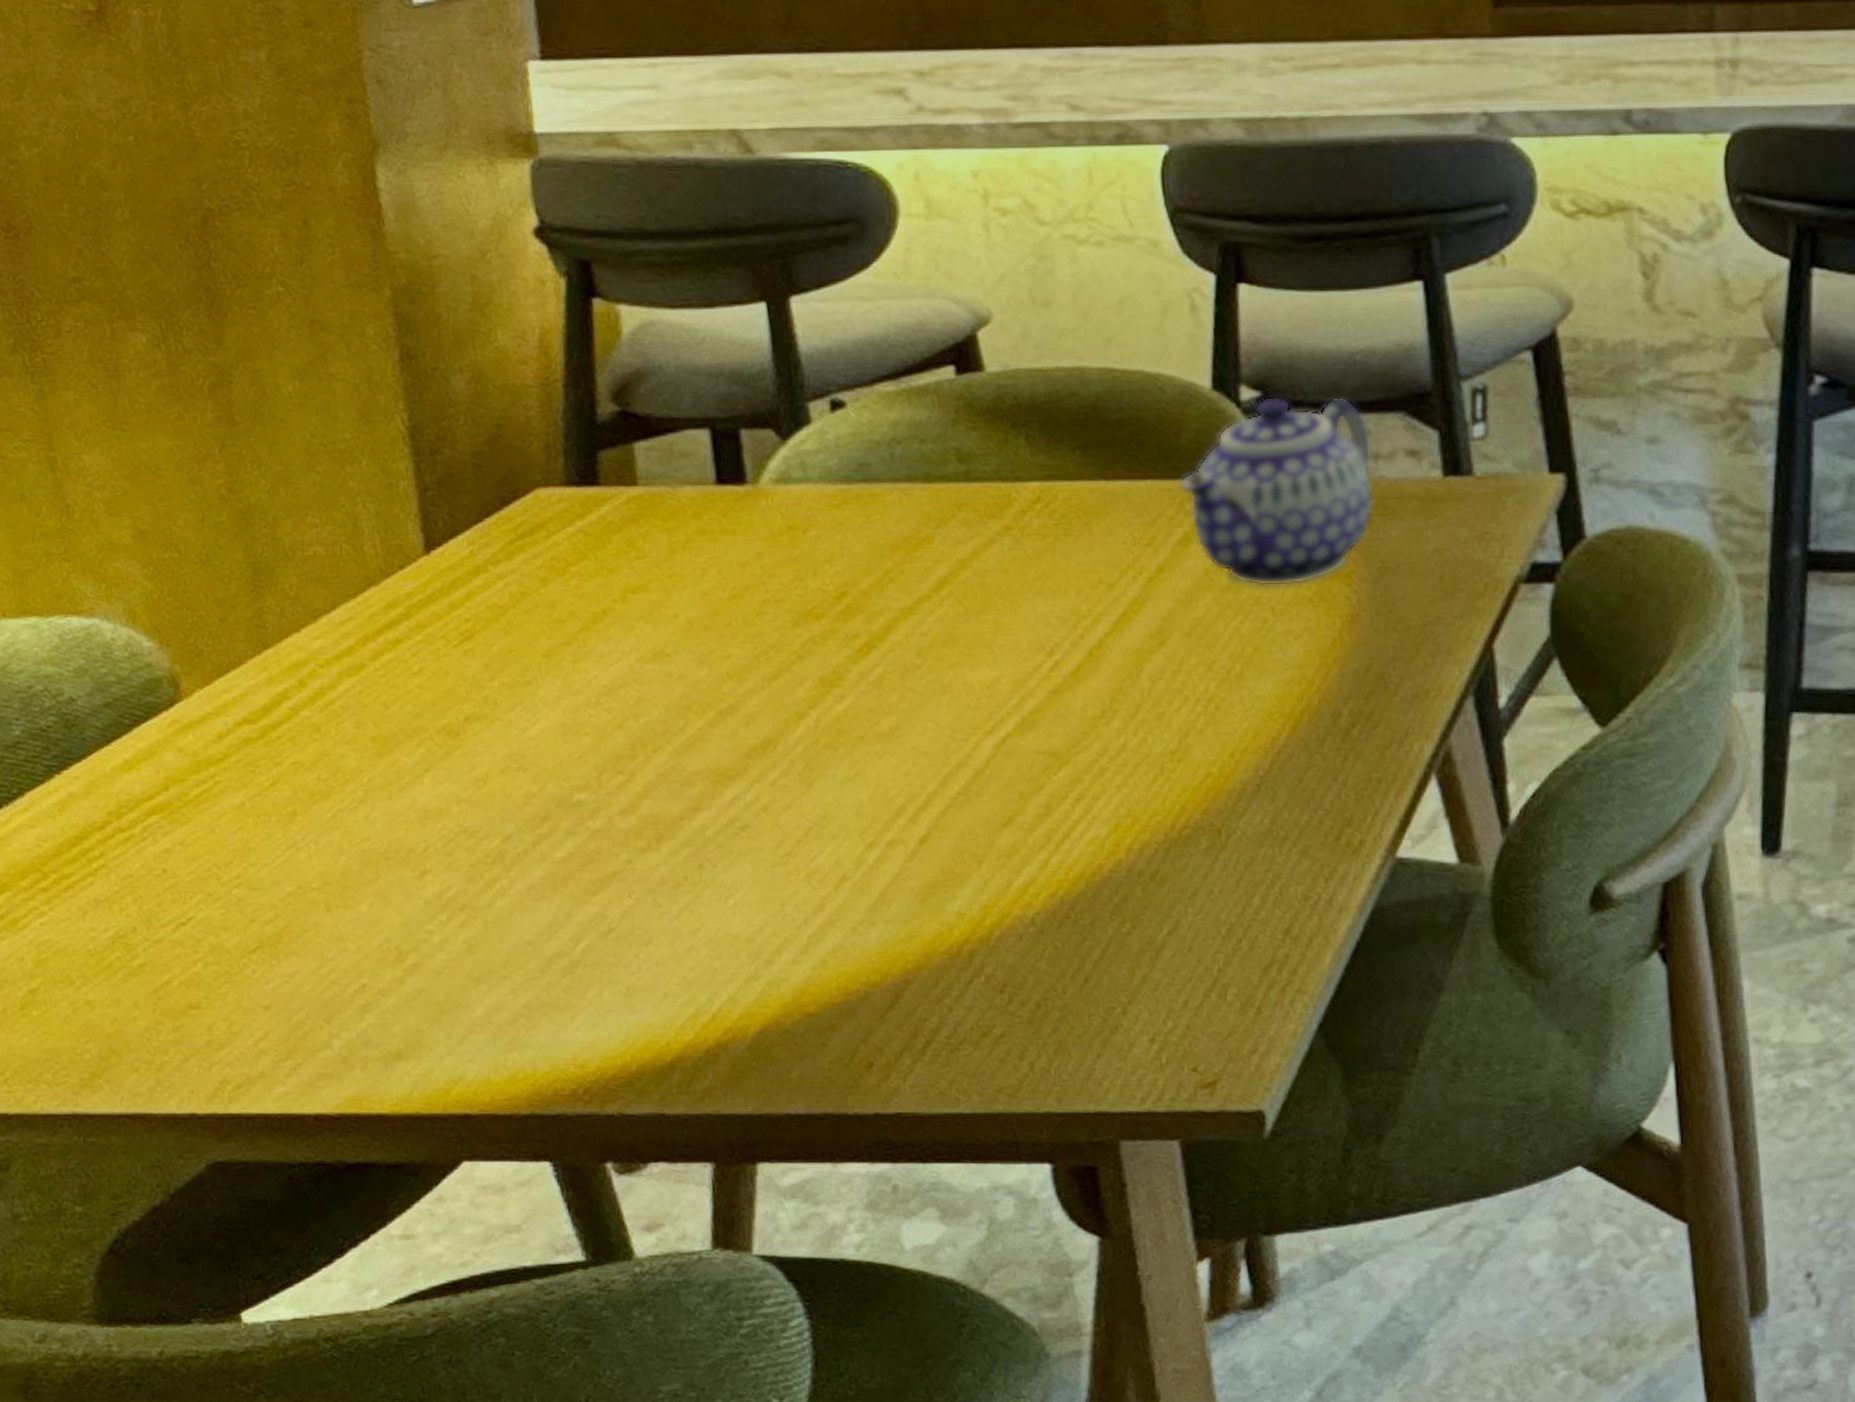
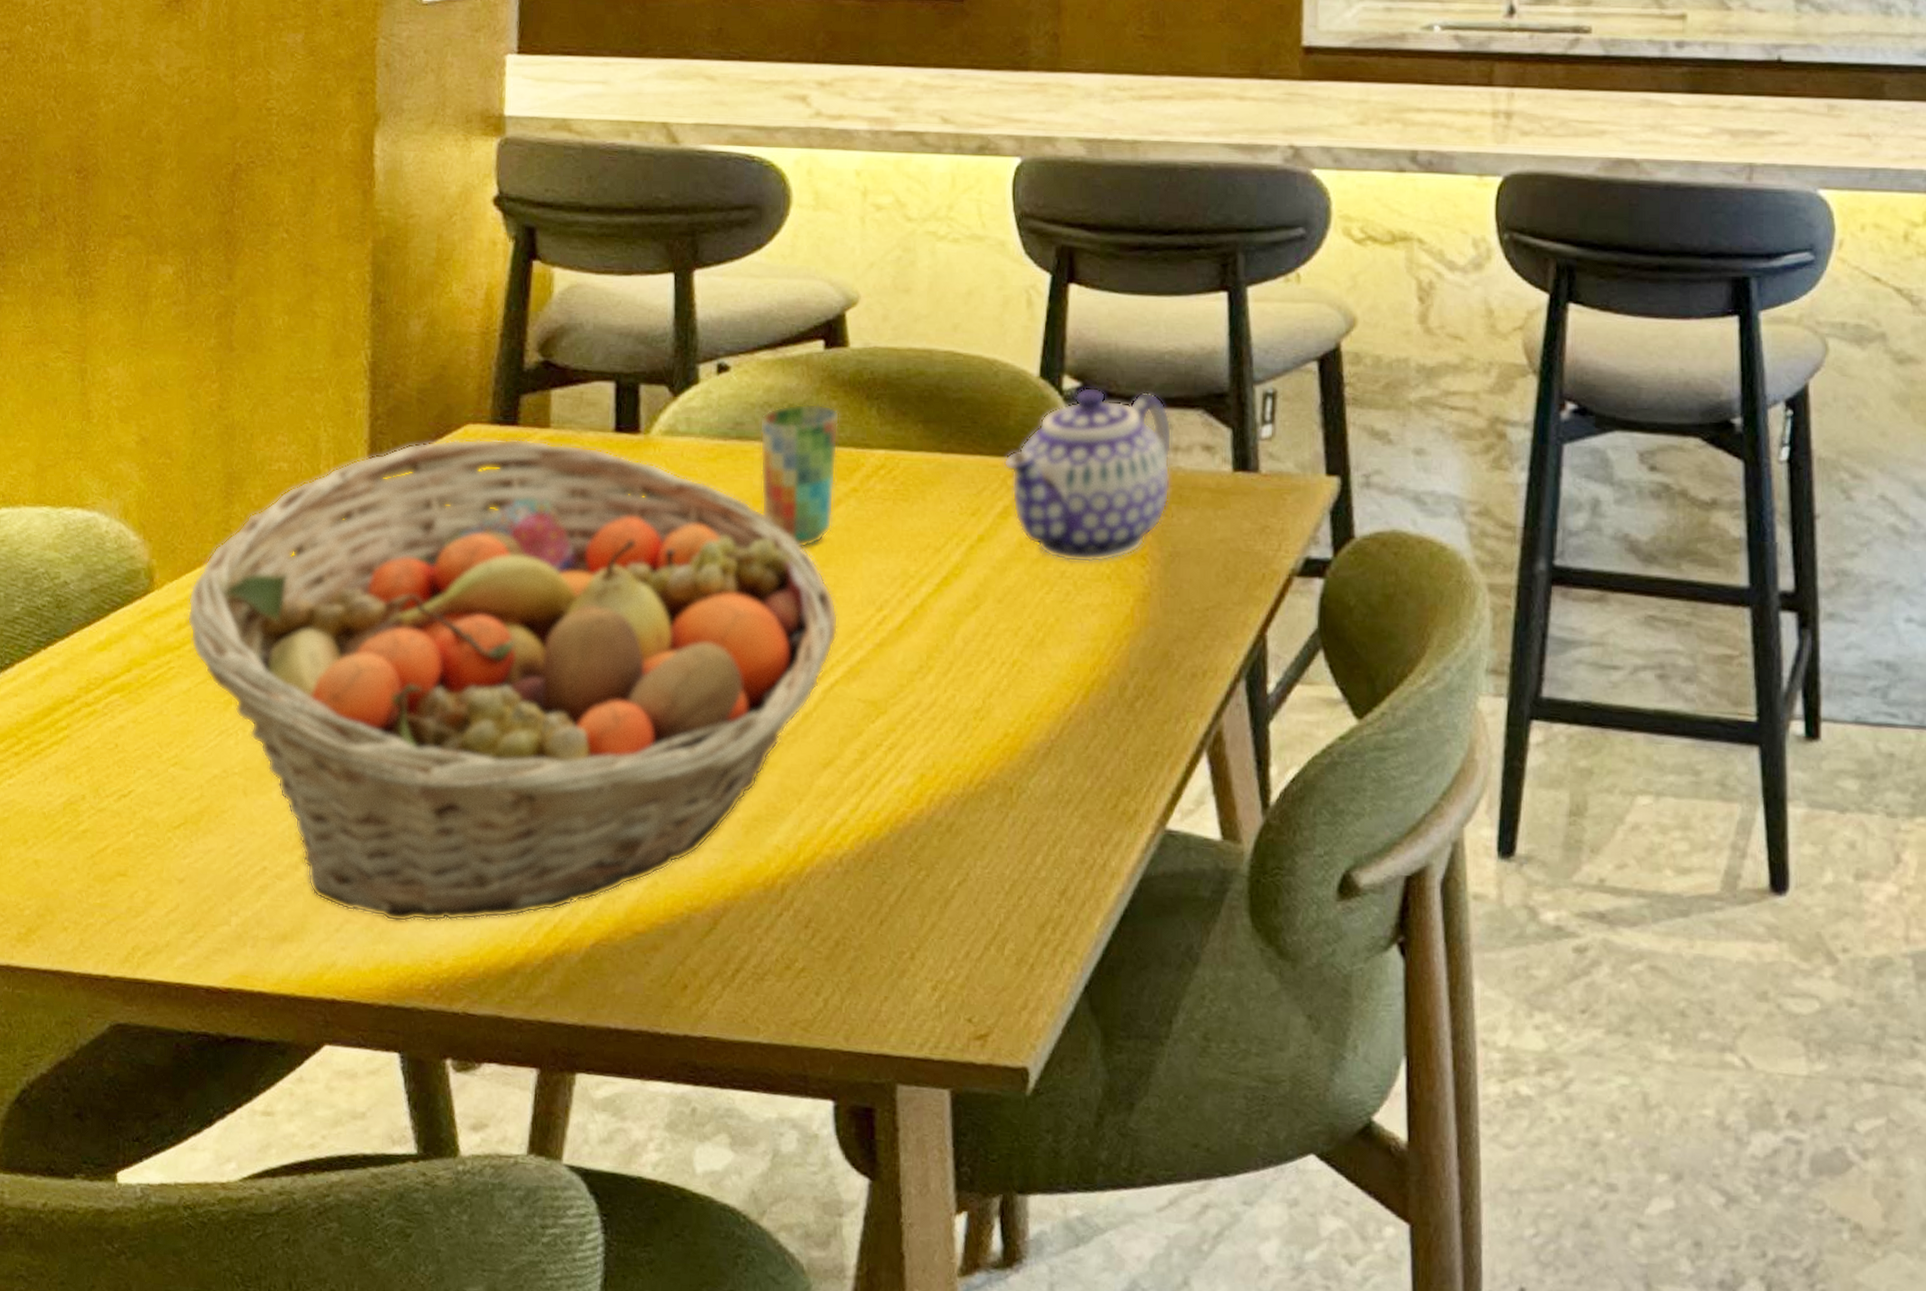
fruit basket: none [225,499,1005,1028] -> present [187,438,839,923]
cup: none [887,436,986,596] -> present [759,403,840,549]

